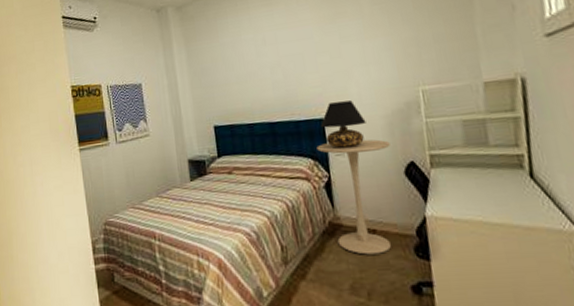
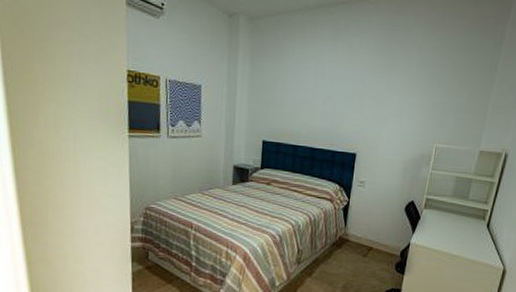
pedestal table: present [316,139,391,255] -> none [342,174,401,266]
table lamp: present [321,100,366,148] -> none [353,142,388,181]

